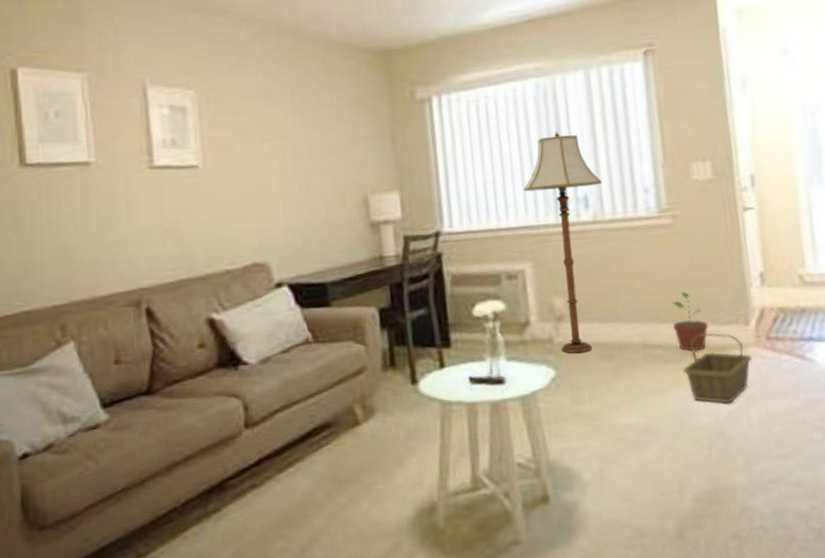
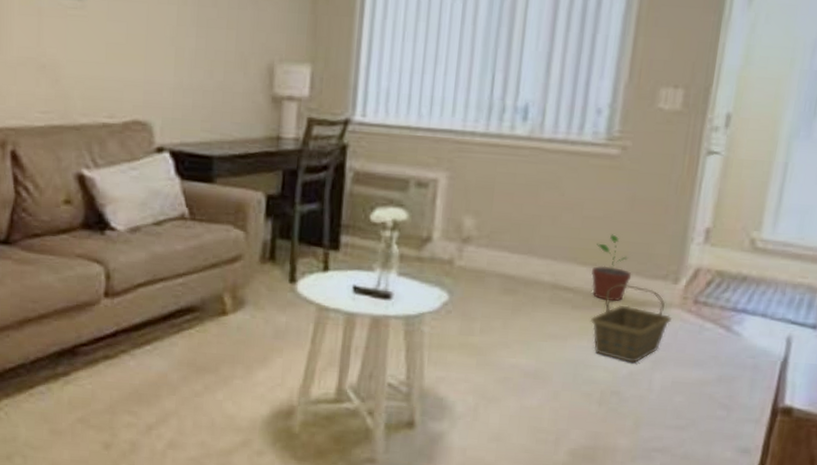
floor lamp: present [523,130,602,353] -> none [455,21,550,281]

